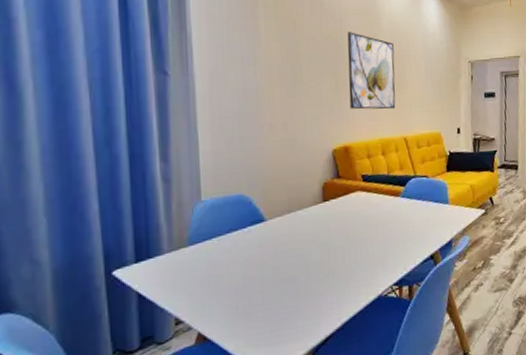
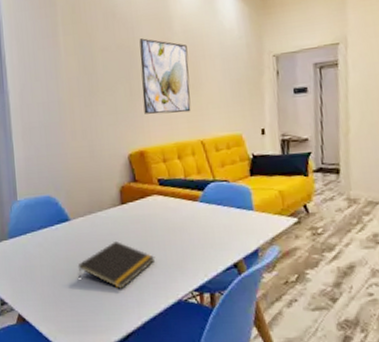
notepad: none [273,241,357,291] -> present [77,241,155,289]

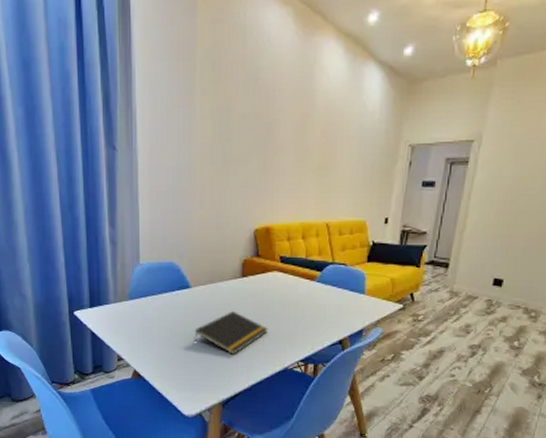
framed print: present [139,38,191,115] -> none [275,110,327,193]

